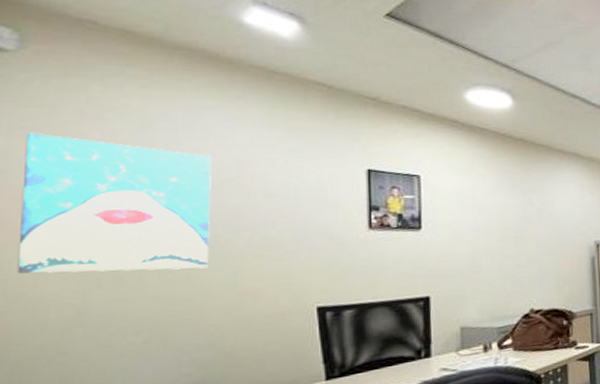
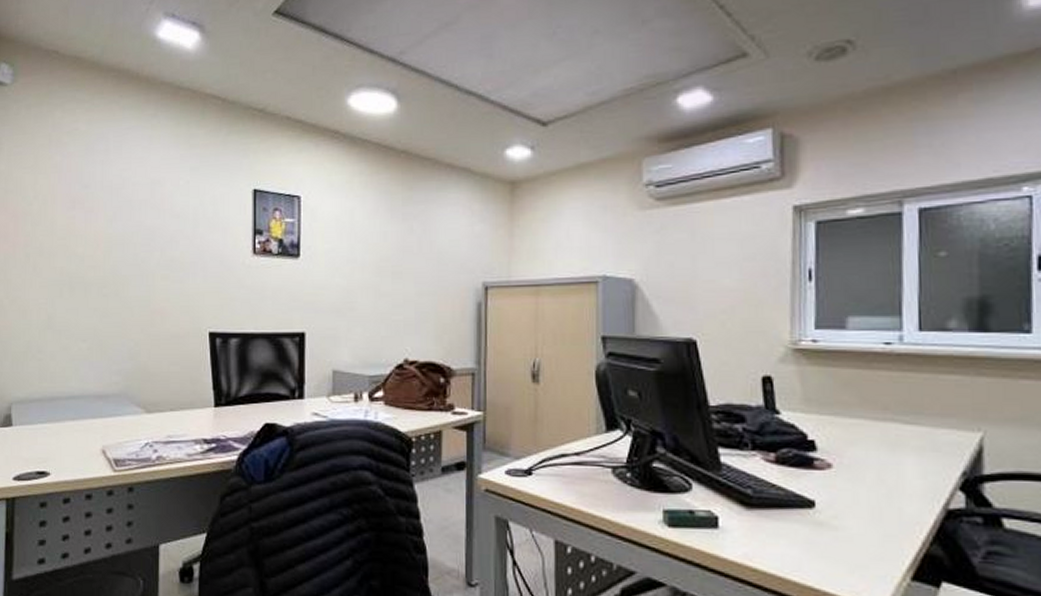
wall art: present [17,132,211,274] -> none [14,157,133,286]

